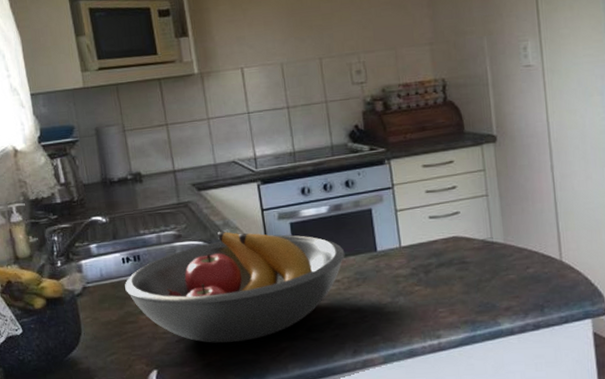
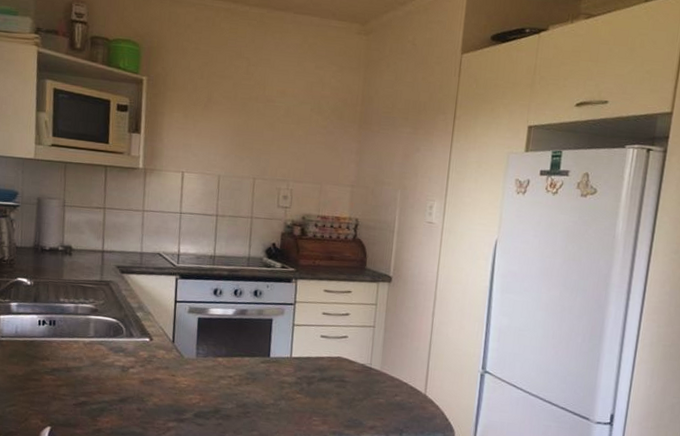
fruit bowl: present [125,231,345,343] -> none [36,313,242,416]

